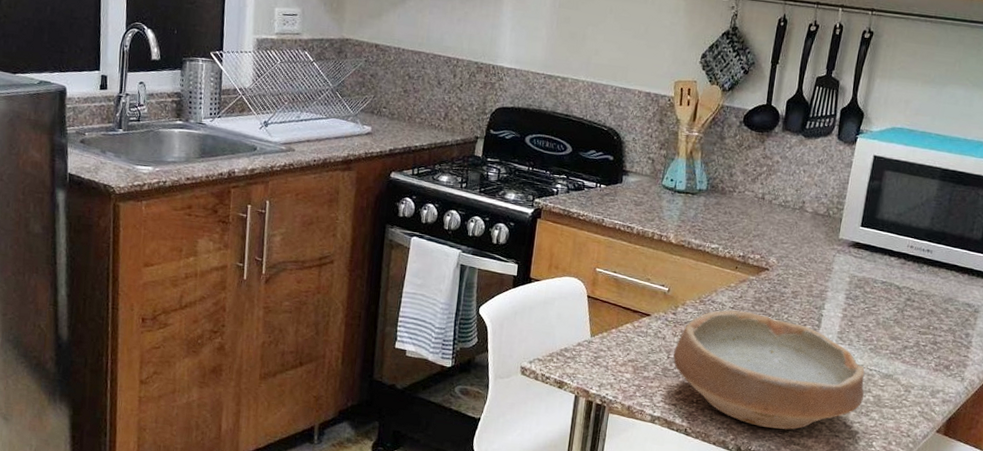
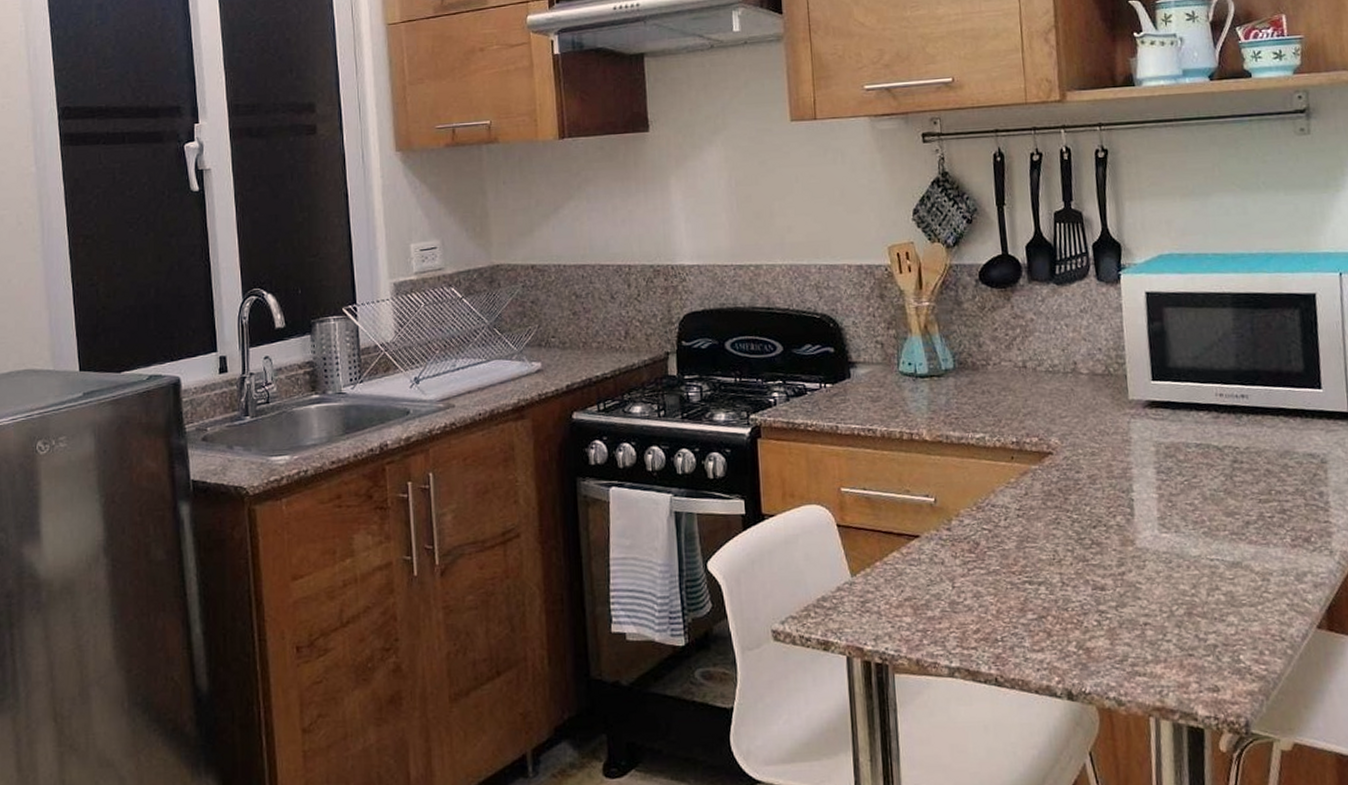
bowl: present [673,310,865,430] -> none [959,511,1212,659]

